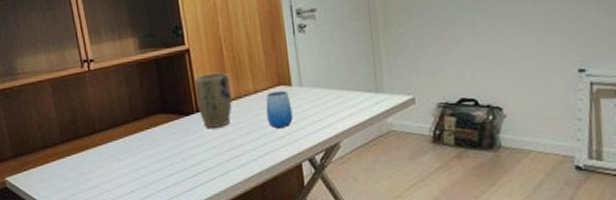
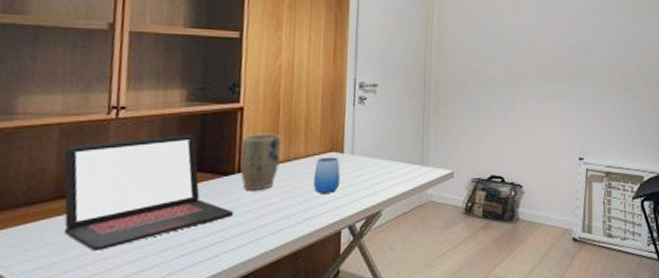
laptop: none [58,80,201,184] -> present [63,135,234,251]

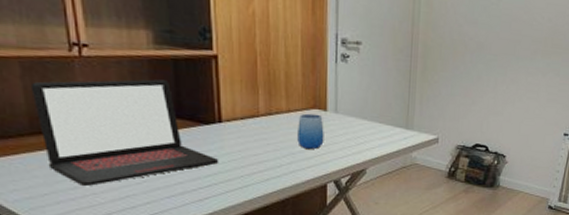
plant pot: present [240,133,281,190] -> none [219,85,261,141]

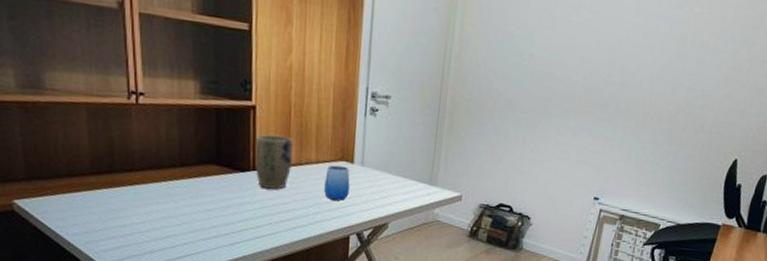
laptop: present [30,79,219,186] -> none [94,126,251,225]
plant pot: none [219,85,261,141] -> present [254,134,293,190]

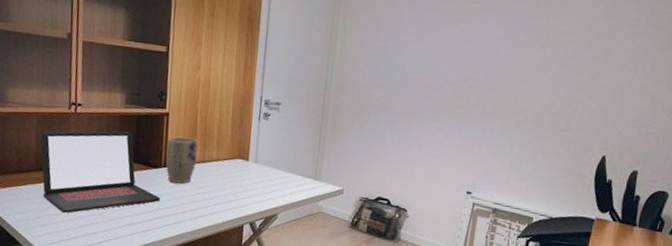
laptop: none [94,126,251,225] -> present [40,131,161,213]
cup: present [324,165,350,200] -> none [222,162,245,193]

